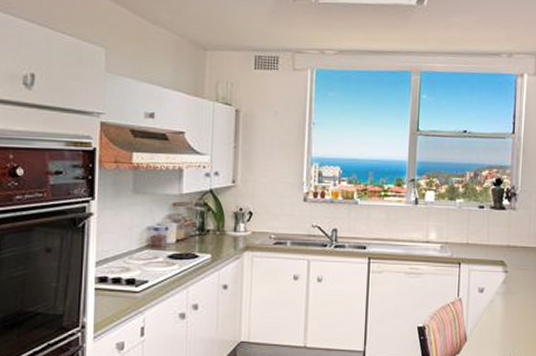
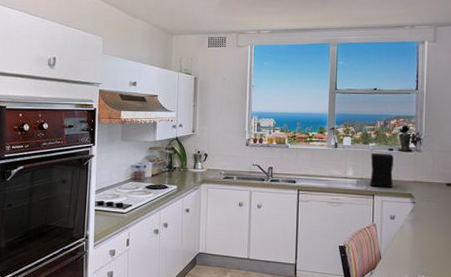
coffee maker: none [456,212,484,253] -> present [370,153,394,187]

